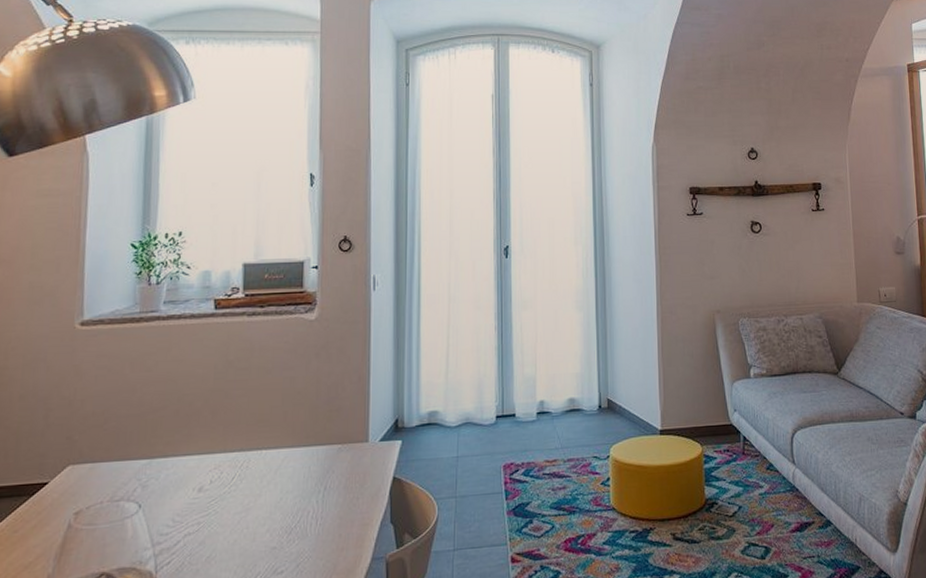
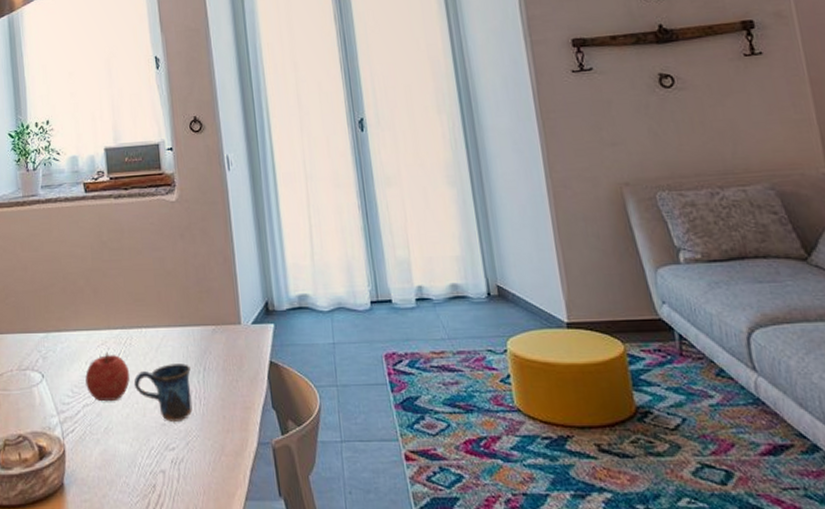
fruit: none [190,477,243,529] -> present [85,352,130,402]
mug: none [246,484,310,545] -> present [133,363,193,422]

